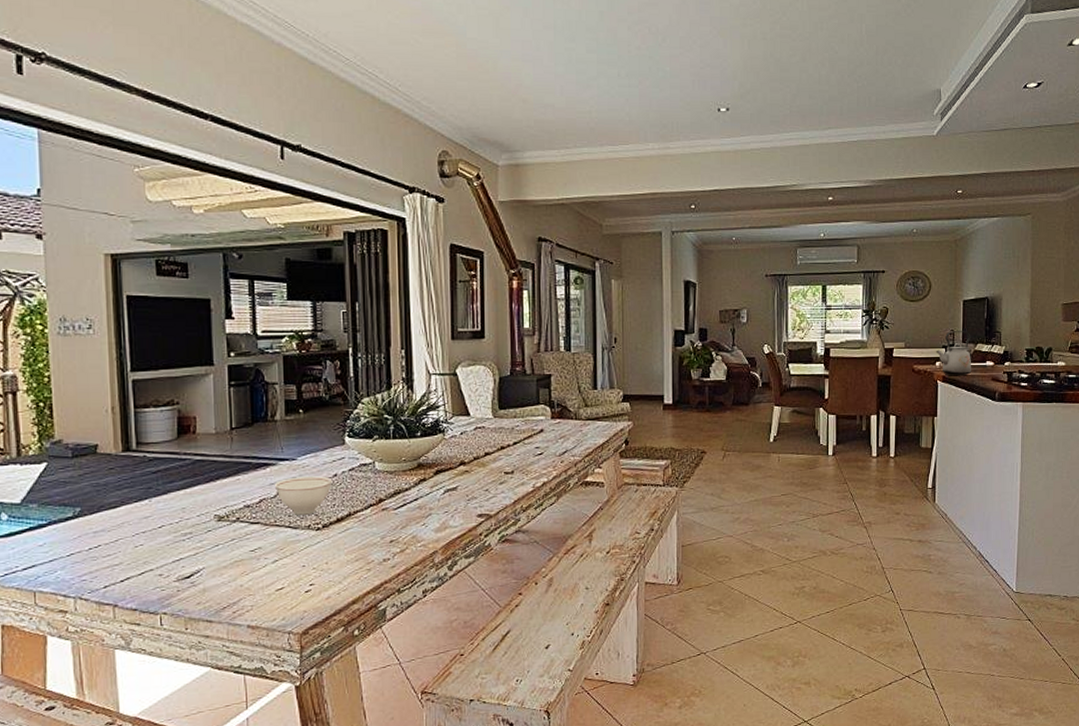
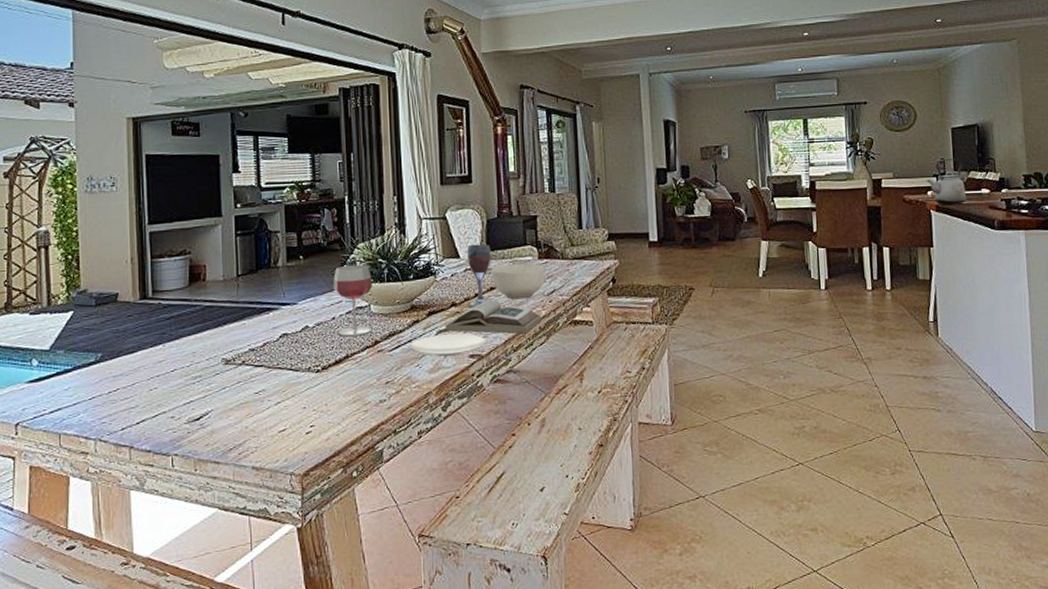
bowl: present [274,476,331,515] -> none [276,319,330,358]
wineglass: none [336,420,377,494] -> present [333,264,373,337]
plate: none [416,492,495,516] -> present [410,333,486,356]
book: none [453,459,553,494] -> present [445,299,542,334]
cup: none [477,402,503,467] -> present [466,244,491,308]
bowl: none [501,423,559,459] -> present [490,263,546,300]

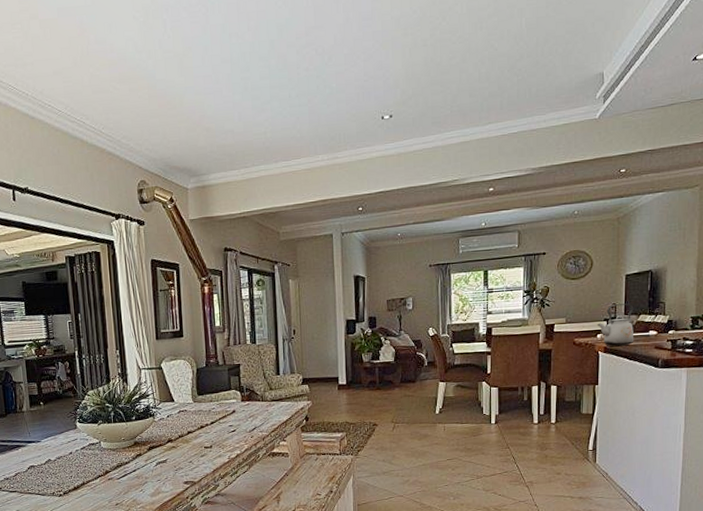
wineglass: present [333,264,373,337] -> none [69,408,103,468]
plate: present [410,333,486,356] -> none [135,464,198,483]
book: present [445,299,542,334] -> none [163,436,245,464]
cup: present [466,244,491,308] -> none [179,389,201,443]
bowl: present [490,263,546,300] -> none [200,405,248,436]

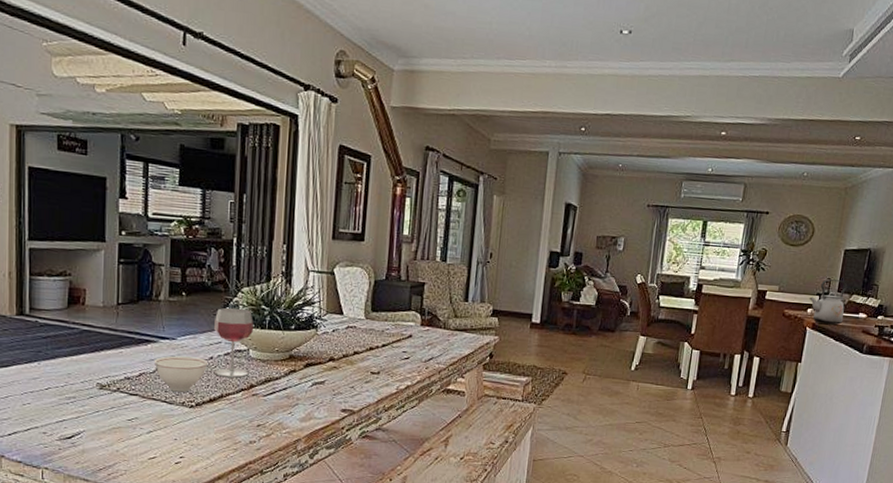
bowl: none [25,454,68,485] -> present [153,355,207,392]
wineglass: none [69,408,103,468] -> present [213,307,253,378]

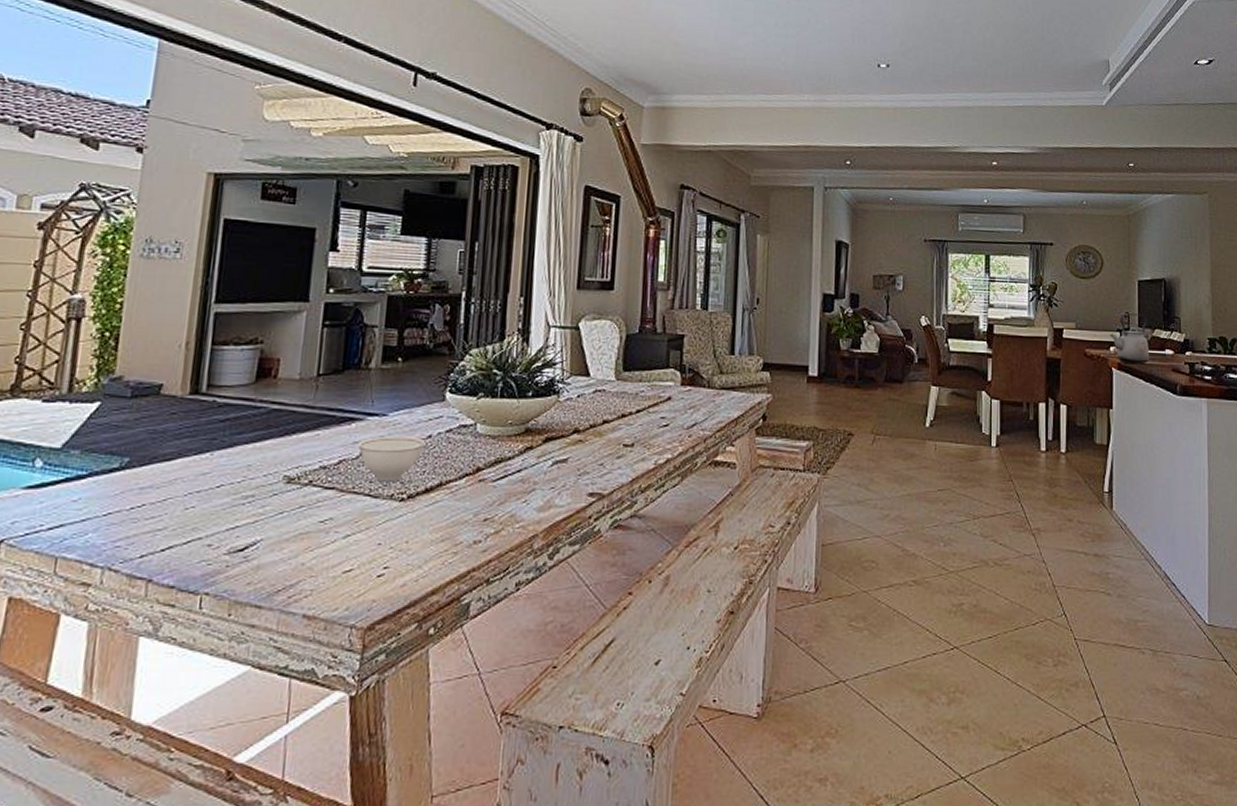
wineglass: present [213,307,253,378] -> none [431,373,483,460]

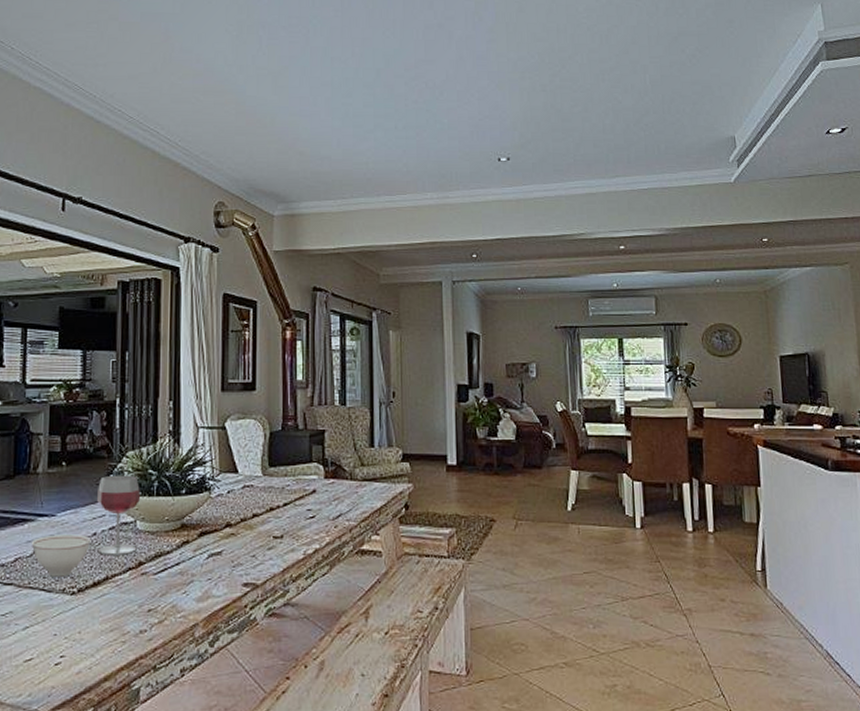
wineglass: none [431,373,483,460] -> present [97,475,140,555]
kettle: present [1110,313,1150,365] -> none [753,390,798,441]

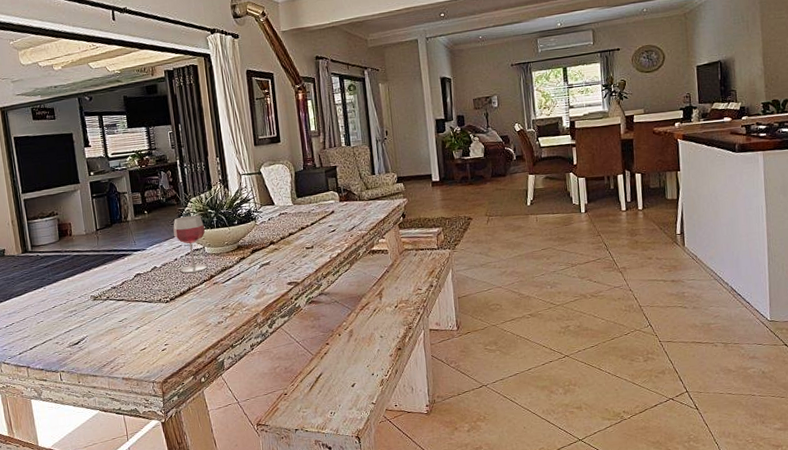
bowl: present [31,534,90,577] -> none [131,261,174,292]

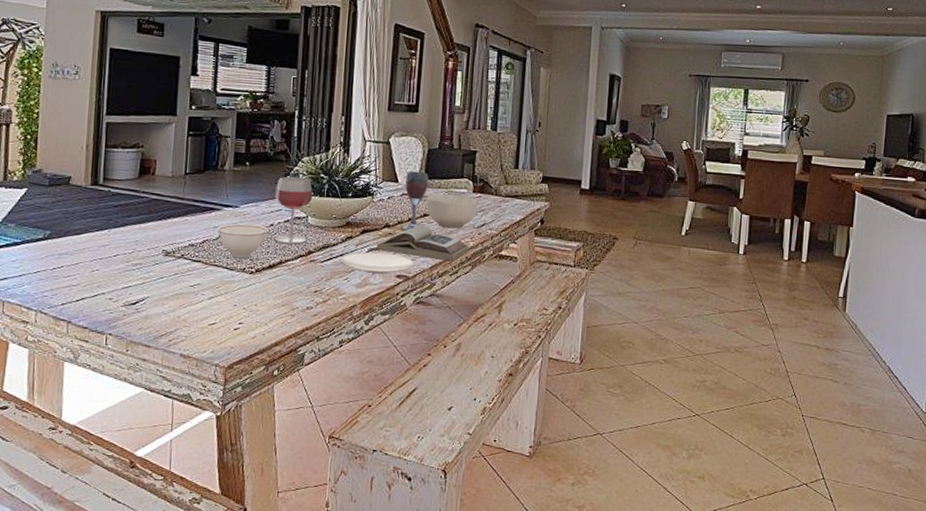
bowl: none [131,261,174,292] -> present [217,223,268,259]
plate: none [239,265,301,285] -> present [341,252,414,274]
book: none [266,237,346,265] -> present [376,225,470,261]
cup: none [279,192,301,245] -> present [401,171,429,232]
bowl: none [300,206,346,236] -> present [426,194,479,229]

